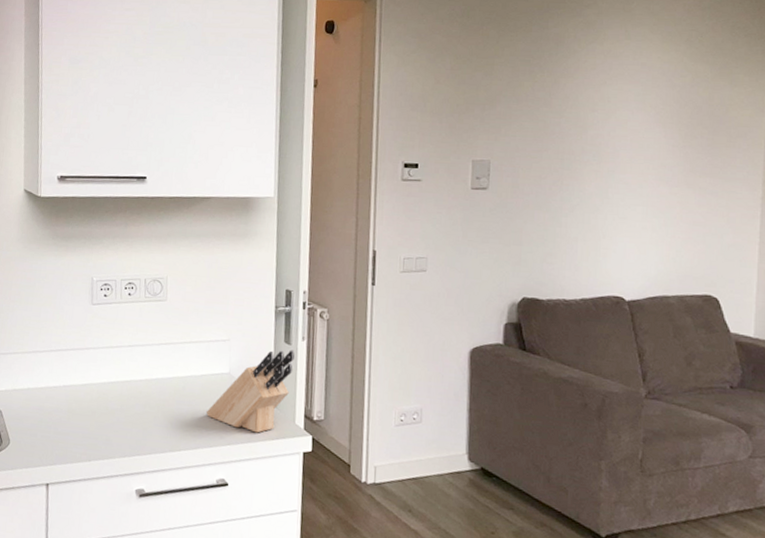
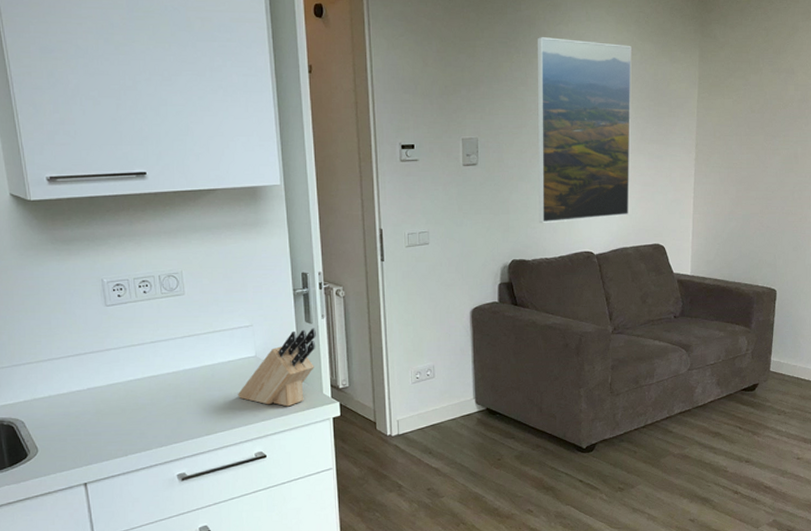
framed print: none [558,56,680,260] -> present [538,37,632,224]

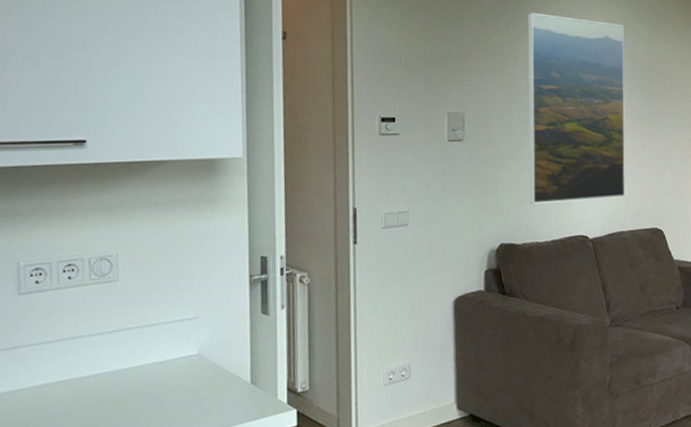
knife block: present [237,328,316,407] -> none [172,320,274,416]

